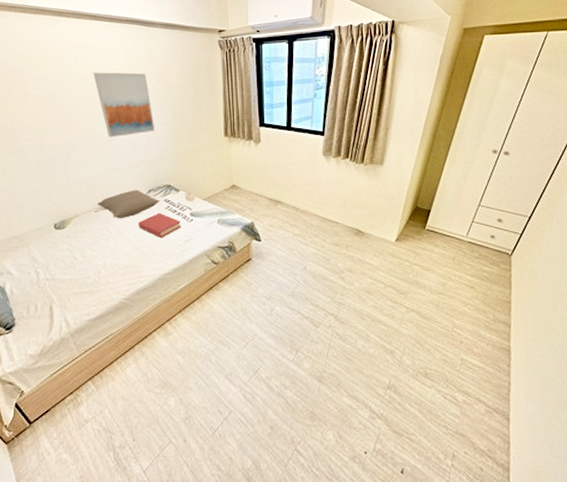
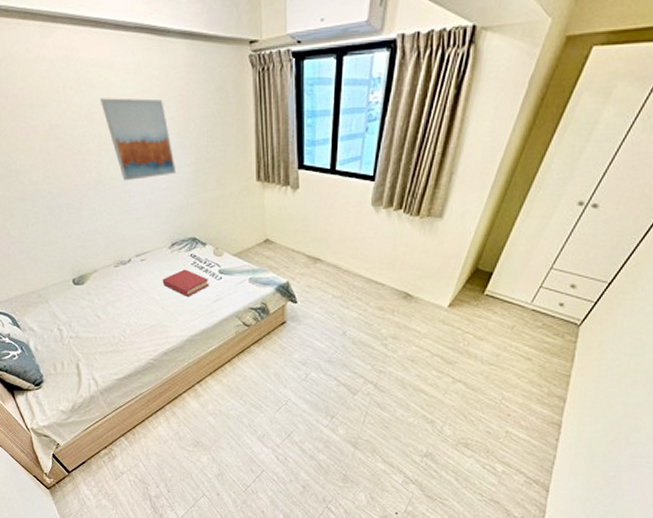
pillow: present [97,190,160,218] -> none [117,243,185,274]

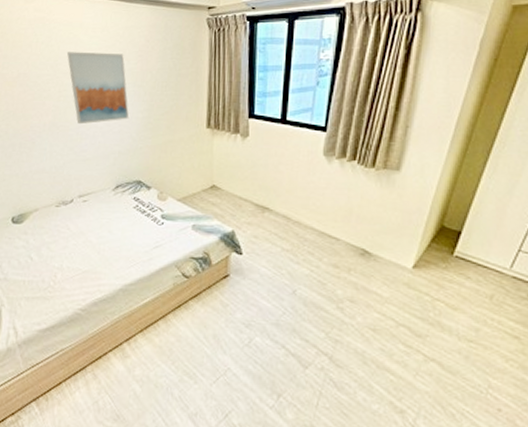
hardback book: present [162,269,210,298] -> none [101,212,150,243]

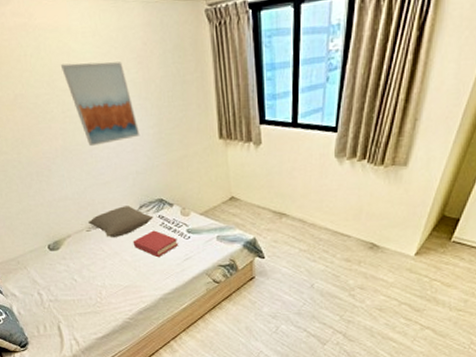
pillow: none [60,184,128,216] -> present [88,206,154,237]
hardback book: none [101,212,150,243] -> present [133,230,179,258]

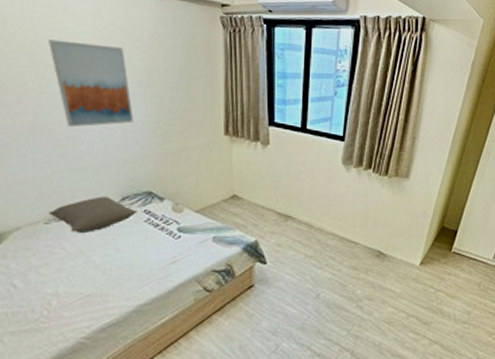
hardback book: present [133,230,179,258] -> none [106,227,166,260]

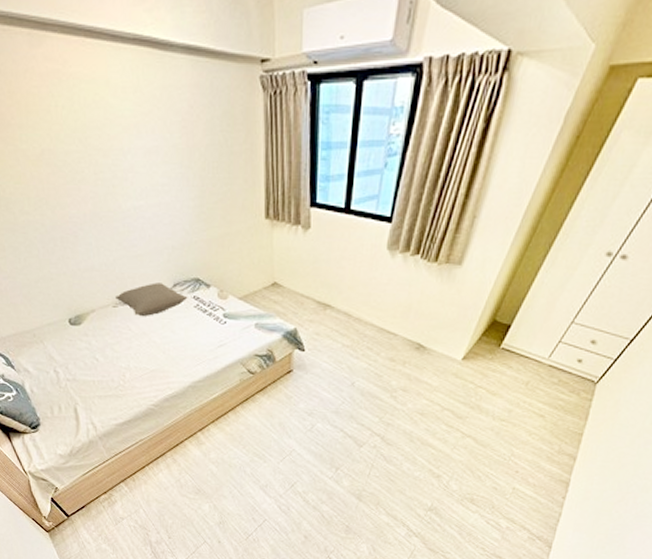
wall art: present [48,39,134,128] -> none [96,120,180,215]

